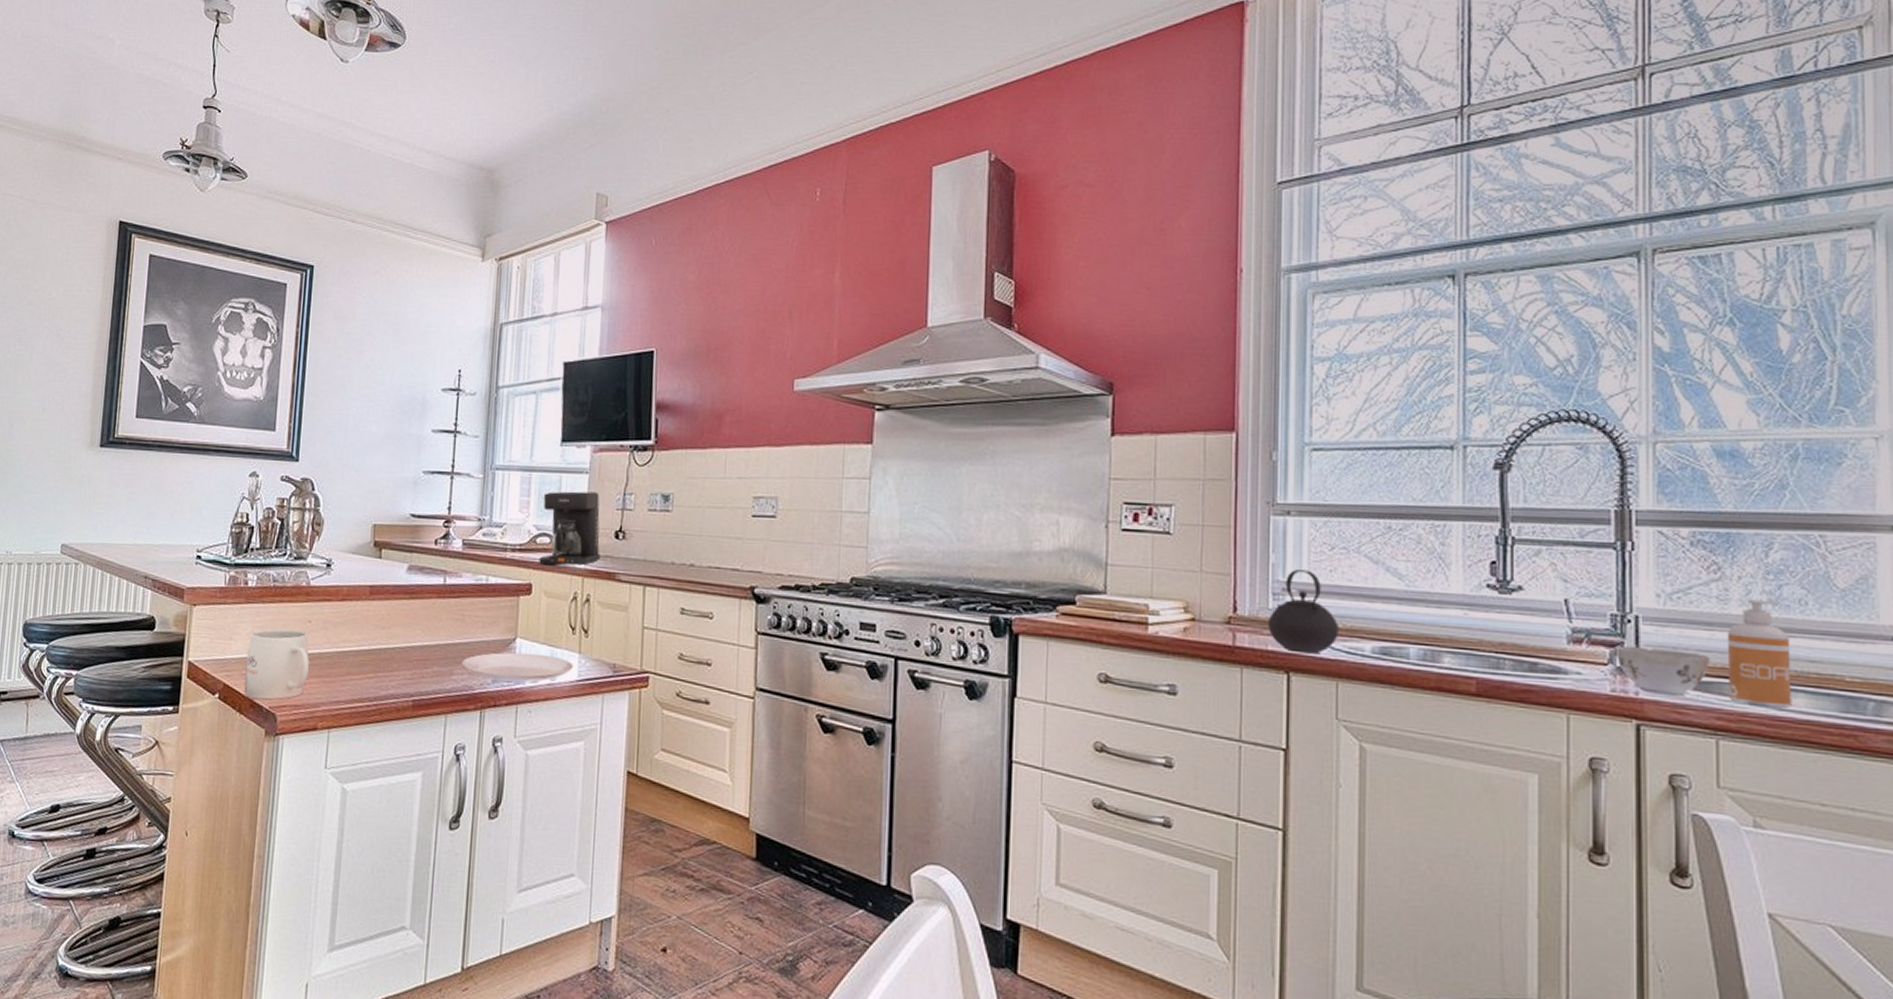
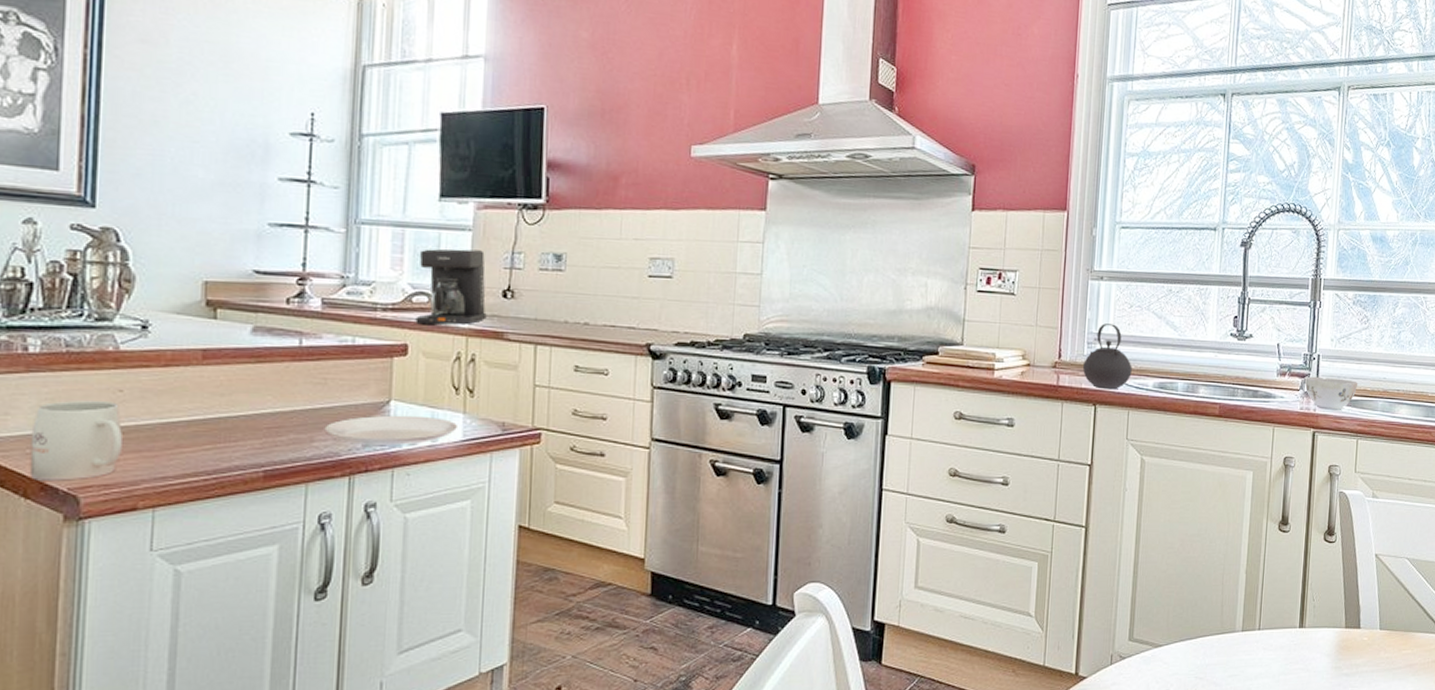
soap dispenser: present [1727,599,1792,708] -> none [1366,342,1402,416]

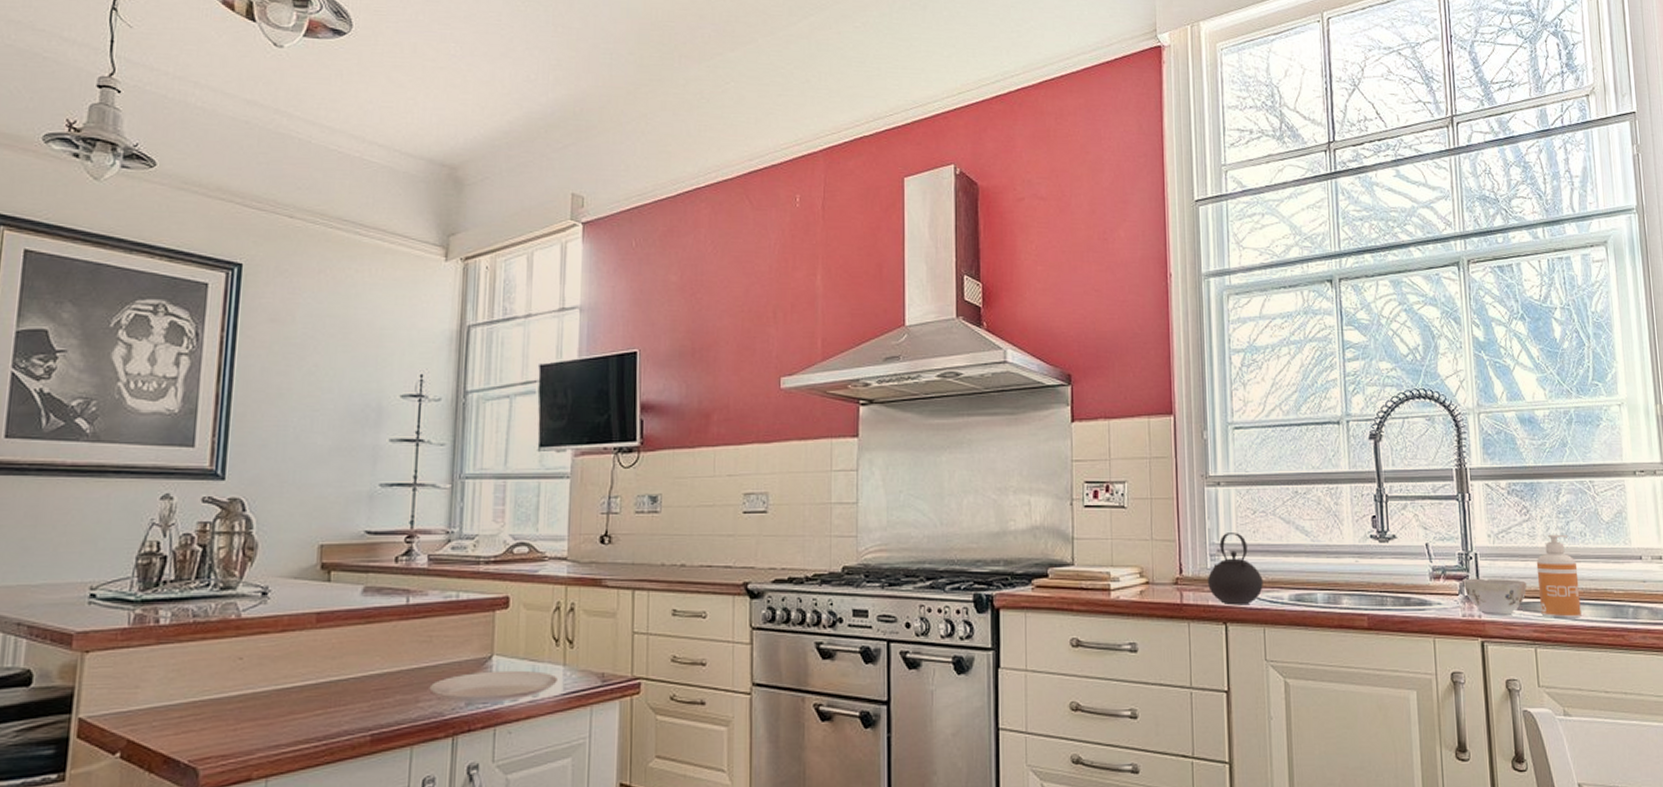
mug: present [29,401,124,483] -> none [154,670,242,755]
coffee maker: present [415,248,487,325] -> none [516,497,585,576]
soap dispenser: none [1366,342,1402,416] -> present [1536,534,1582,618]

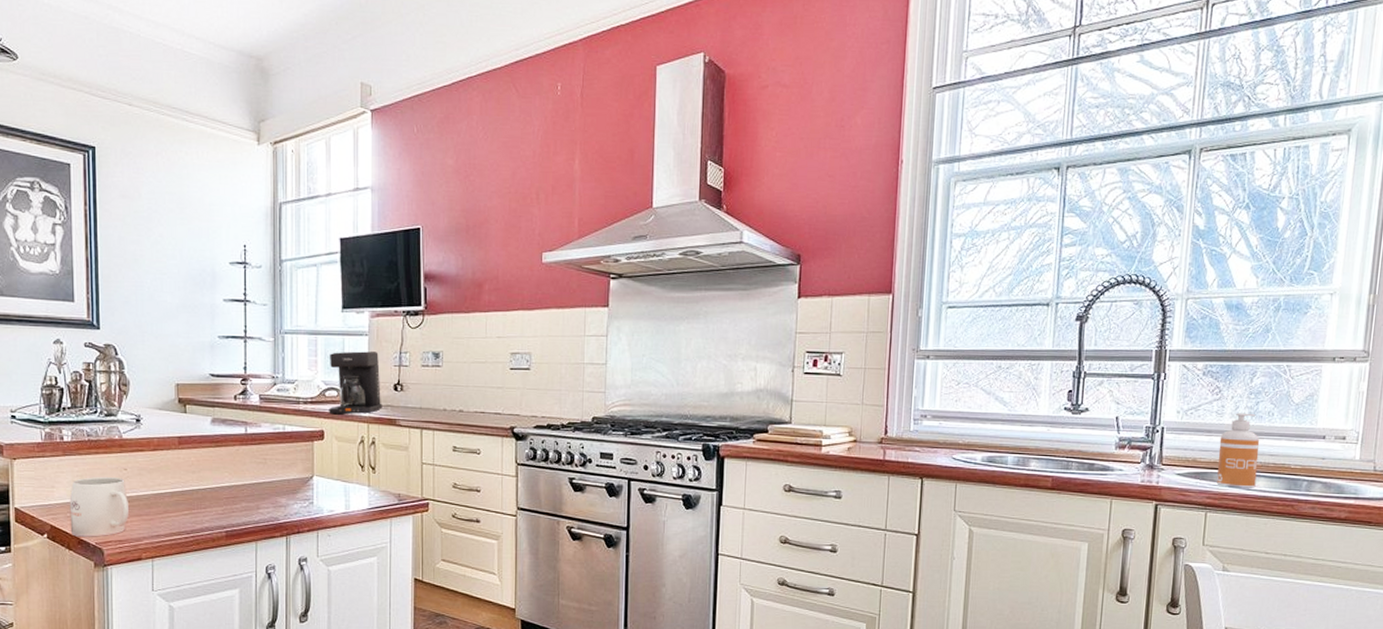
mug: none [154,670,242,755] -> present [69,477,130,538]
plate: present [429,670,557,705] -> none [266,488,364,513]
coffee maker: none [516,497,585,576] -> present [329,351,382,415]
kettle: present [1207,533,1263,606] -> none [908,401,960,464]
teacup: present [1463,578,1527,615] -> none [1146,449,1208,483]

